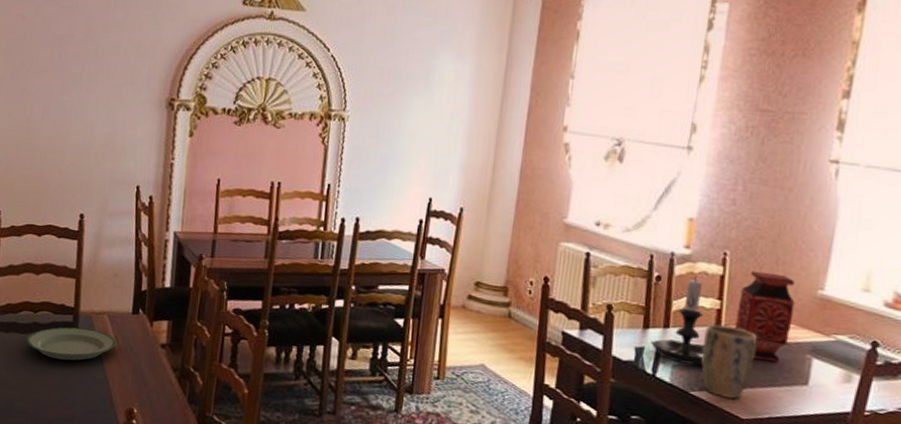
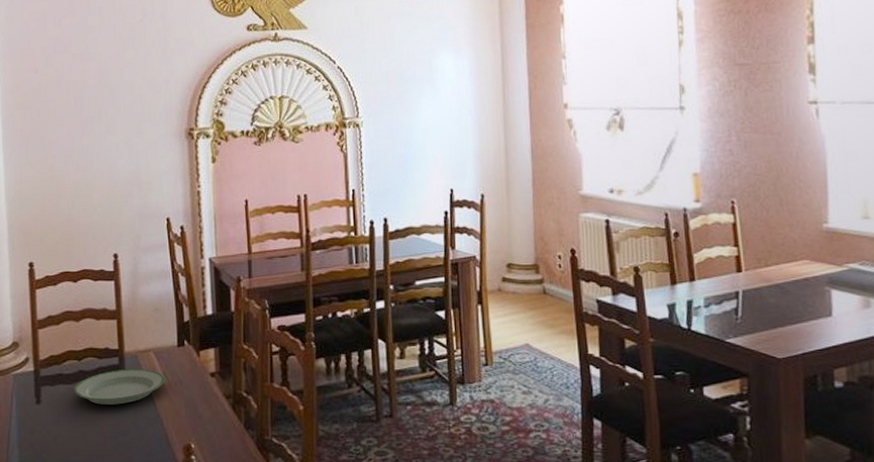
candle holder: present [651,275,704,366] -> none [681,226,733,313]
plant pot: present [701,324,757,399] -> none [727,271,779,340]
vase: present [735,270,795,363] -> none [753,214,806,299]

